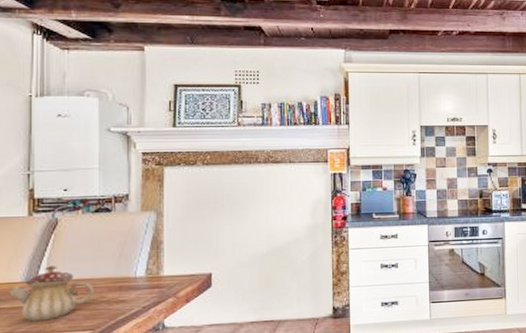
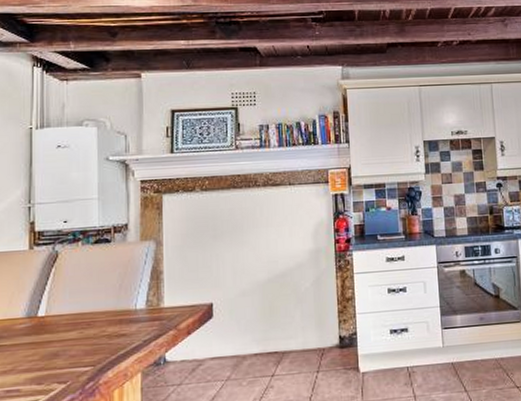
teapot: present [10,265,94,322] -> none [12,299,95,359]

